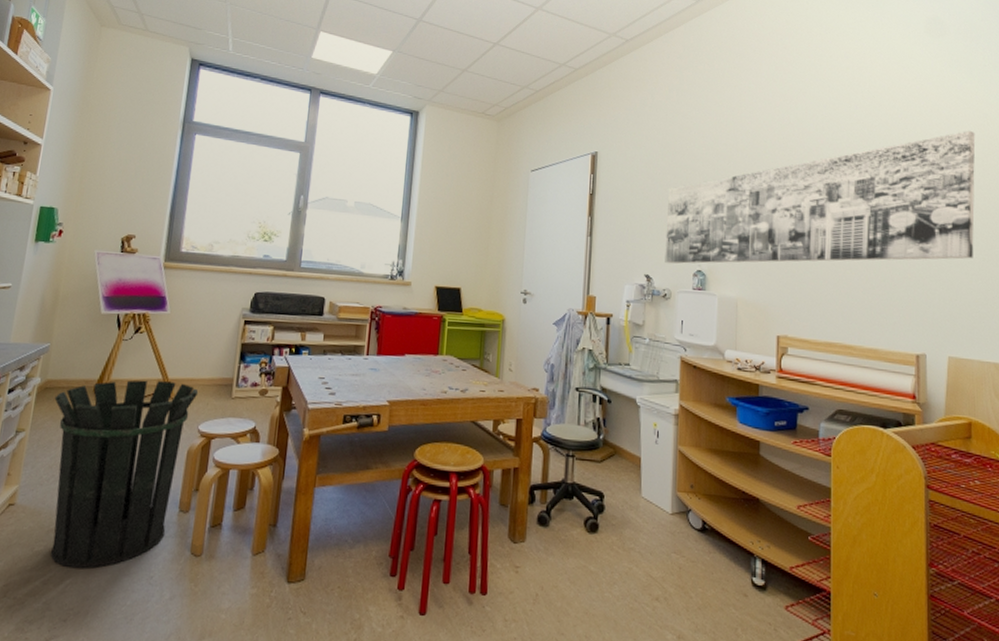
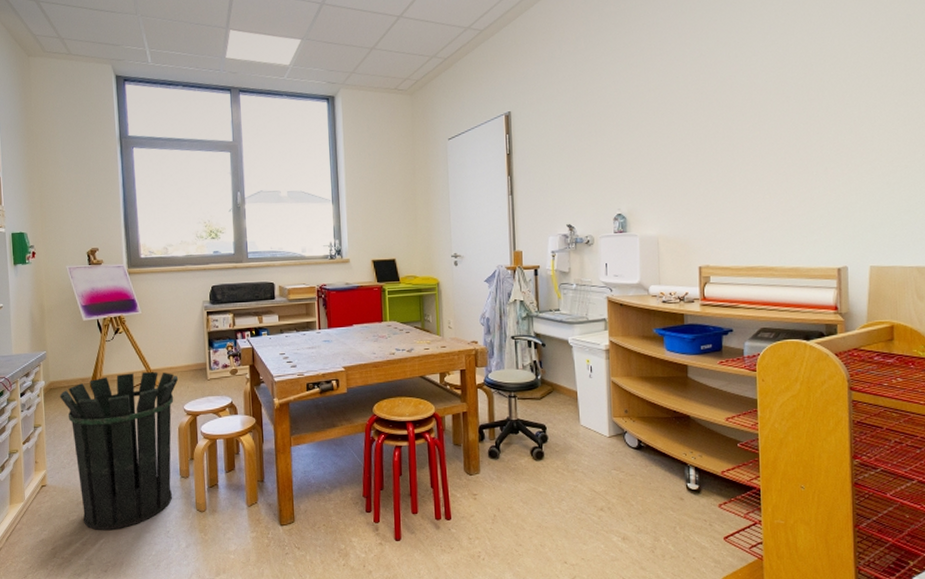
wall art: present [665,130,976,264] -> none [584,34,897,212]

